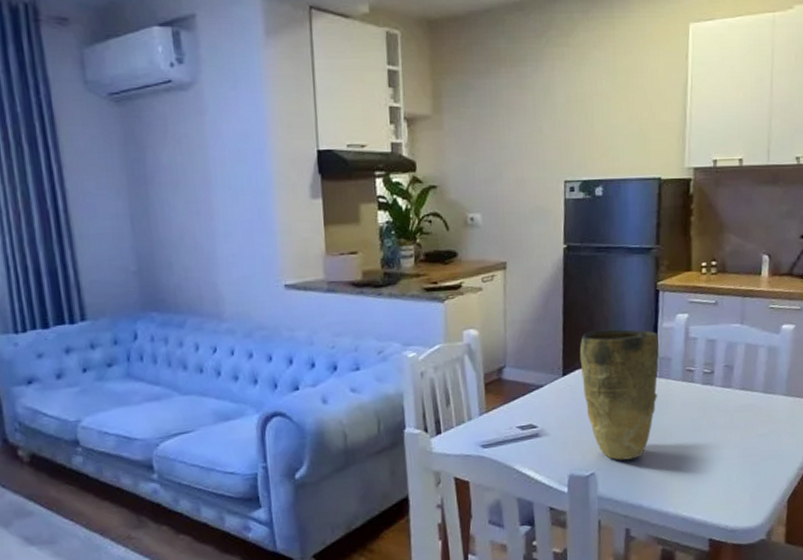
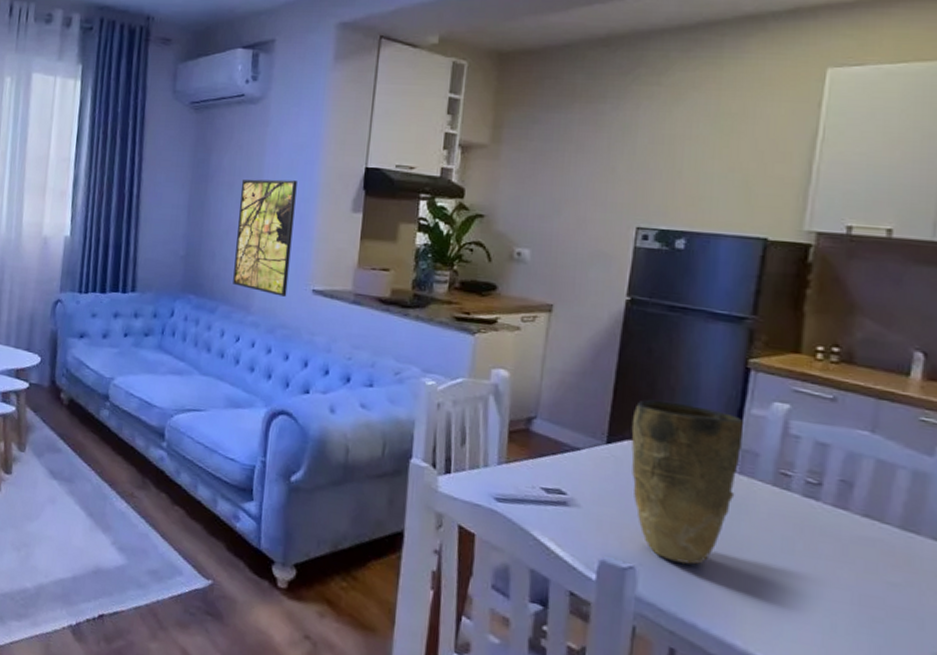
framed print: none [187,172,259,298] -> present [233,179,297,297]

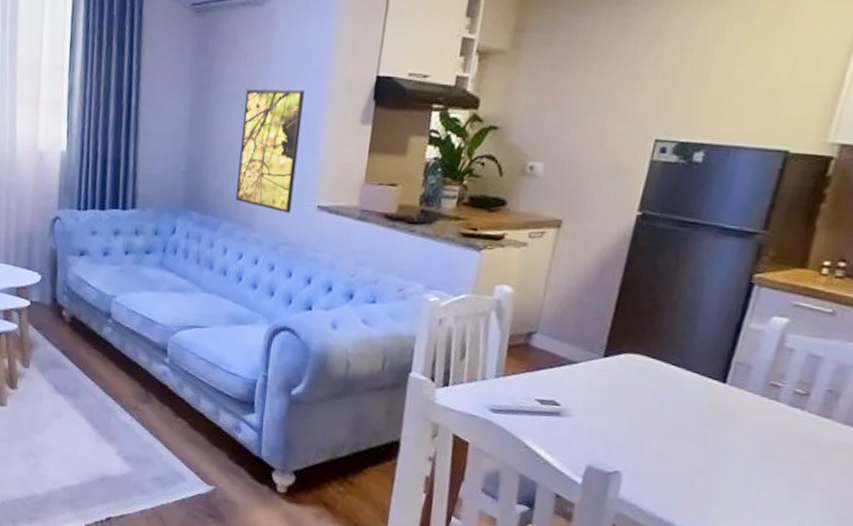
vase: present [631,399,745,565] -> none [625,314,742,469]

